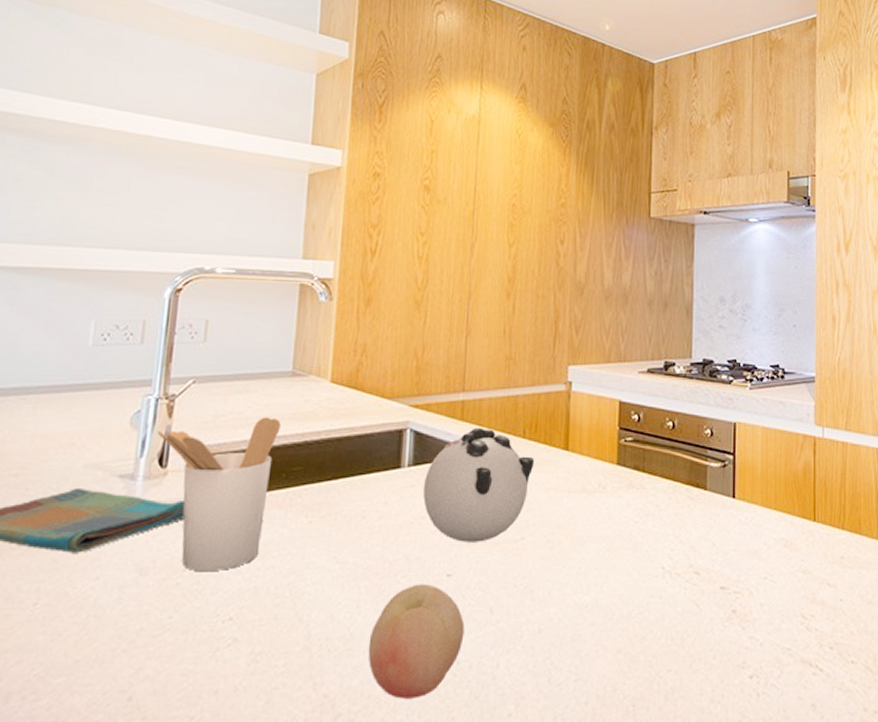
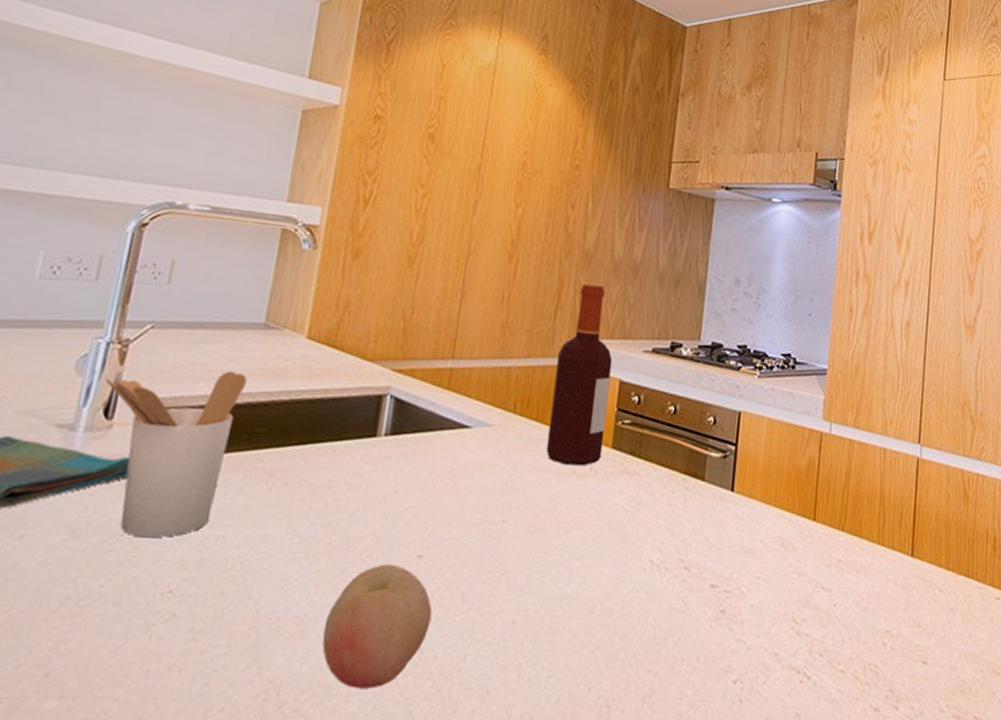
teapot: present [423,427,535,542] -> none [398,398,524,523]
bottle: none [556,314,611,483] -> present [546,284,613,466]

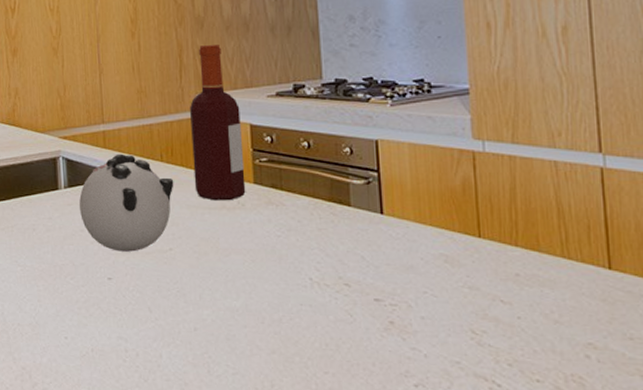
fruit: present [322,564,433,689] -> none [51,285,129,377]
teapot: none [398,398,524,523] -> present [79,153,174,252]

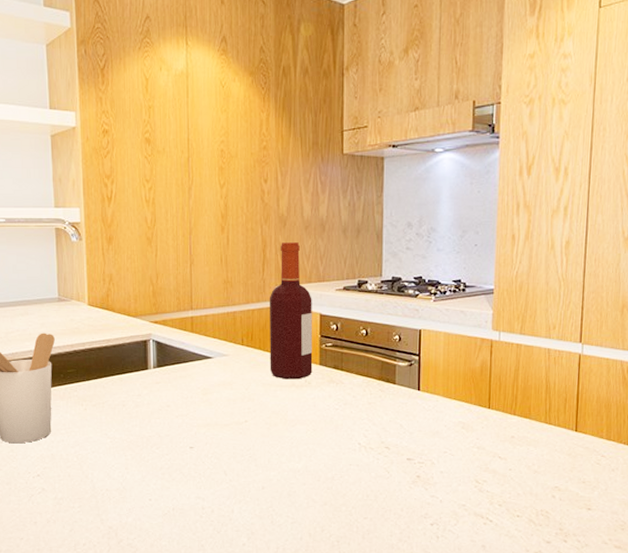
teapot: present [79,153,174,252] -> none [167,337,252,424]

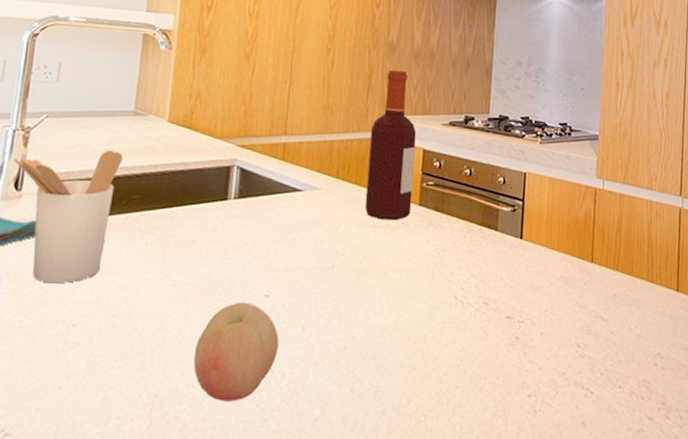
fruit: none [137,453,206,531] -> present [193,302,279,401]

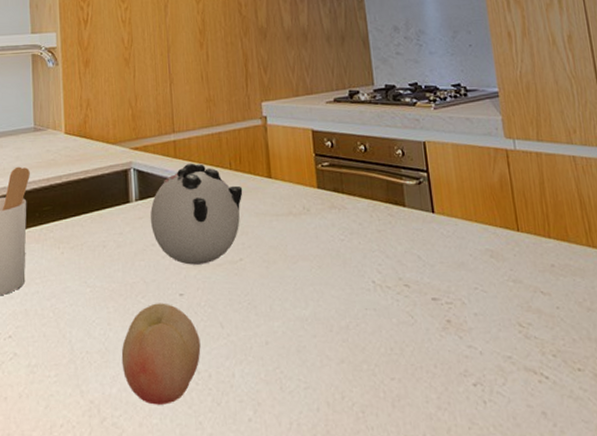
teapot: none [246,167,346,268] -> present [150,163,243,265]
bottle: present [364,70,416,221] -> none [256,54,310,207]

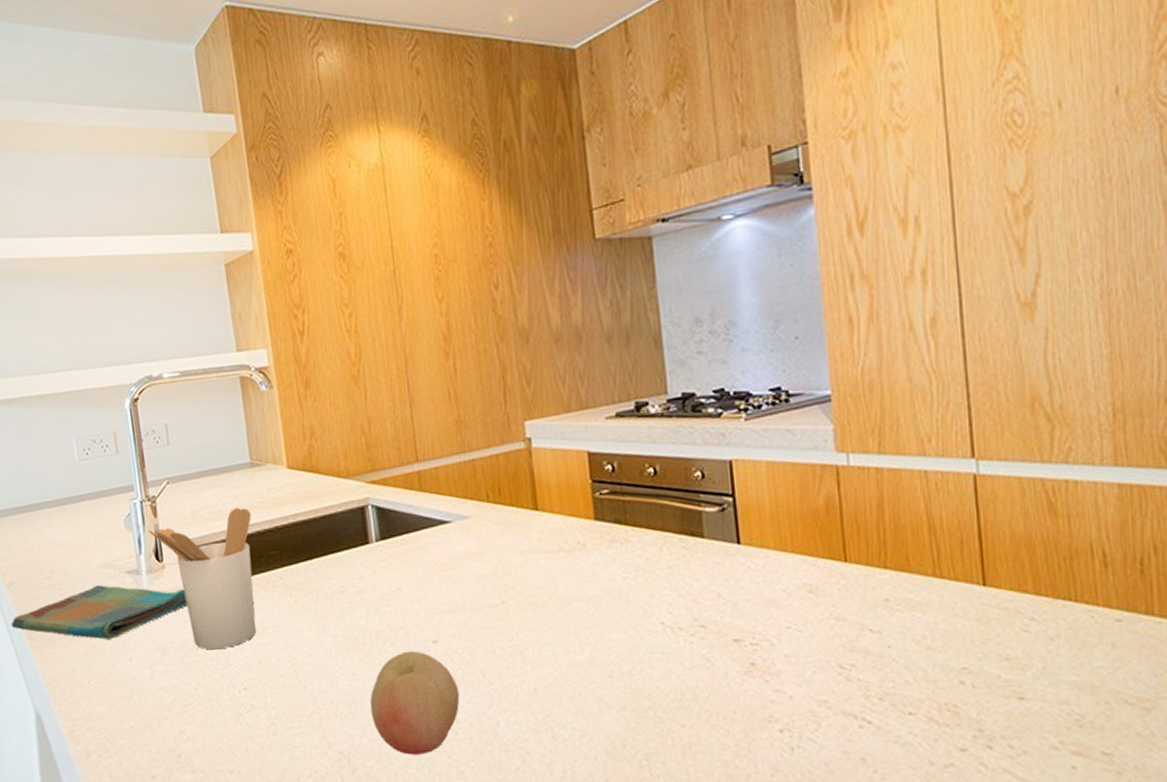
teapot: present [150,163,243,265] -> none [394,496,504,610]

